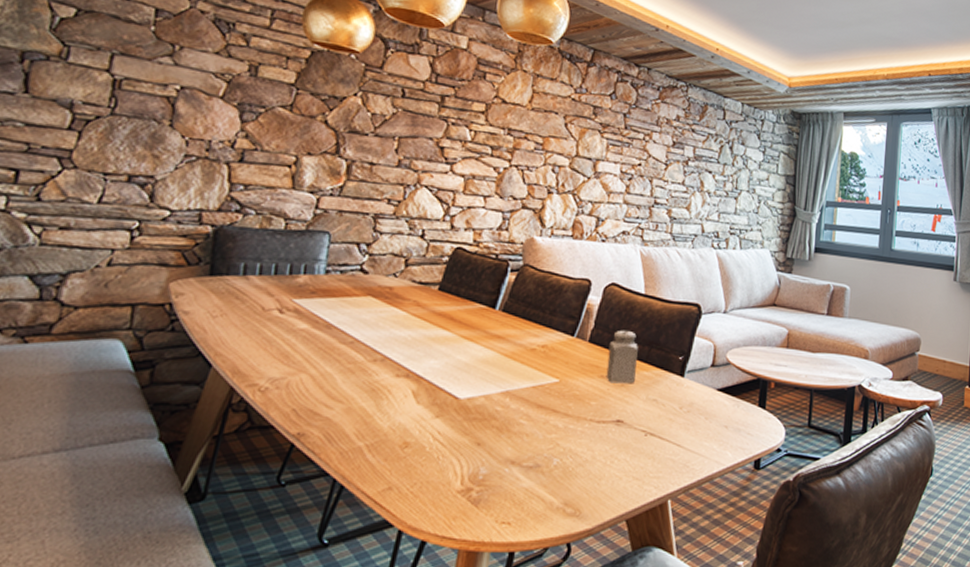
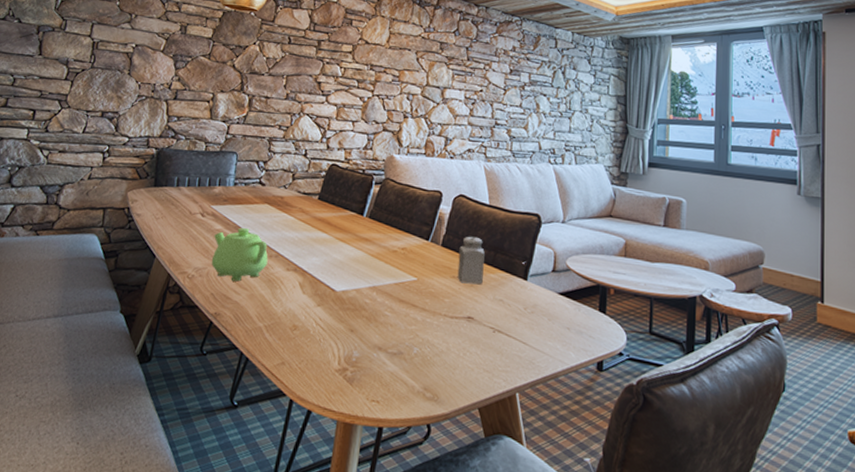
teapot: none [292,326,372,393] -> present [211,228,268,282]

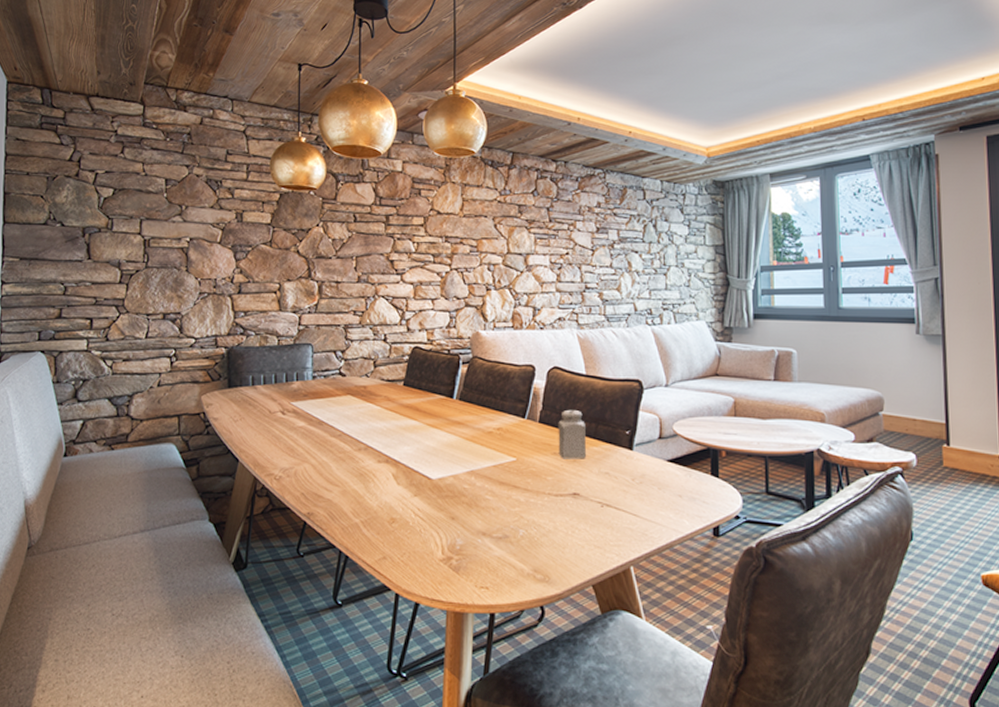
teapot: present [211,228,268,282] -> none [298,423,357,479]

